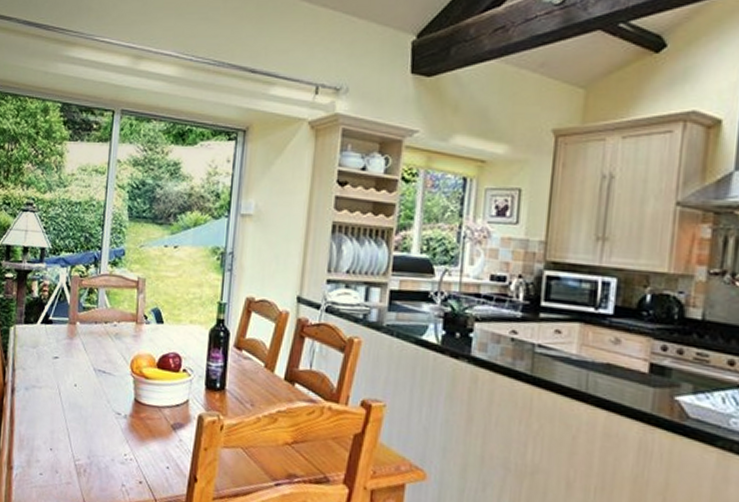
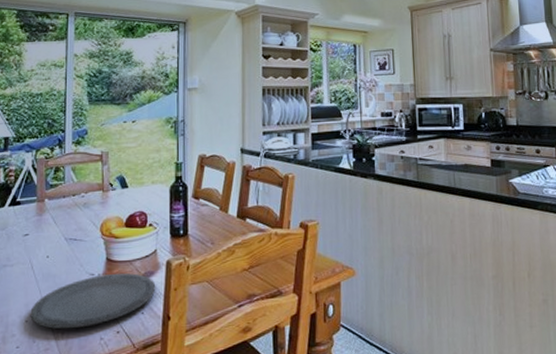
plate: none [54,416,185,469] -> present [30,273,156,329]

